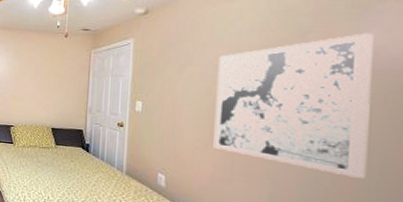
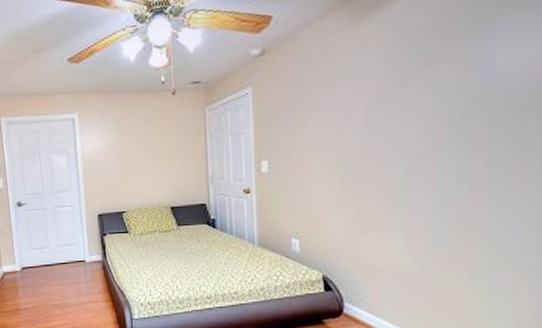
wall art: present [213,33,374,179] -> none [344,51,496,210]

